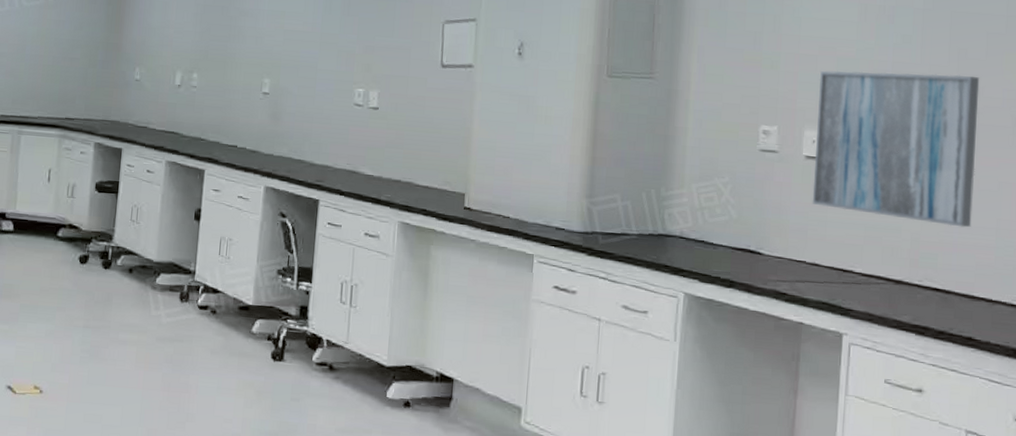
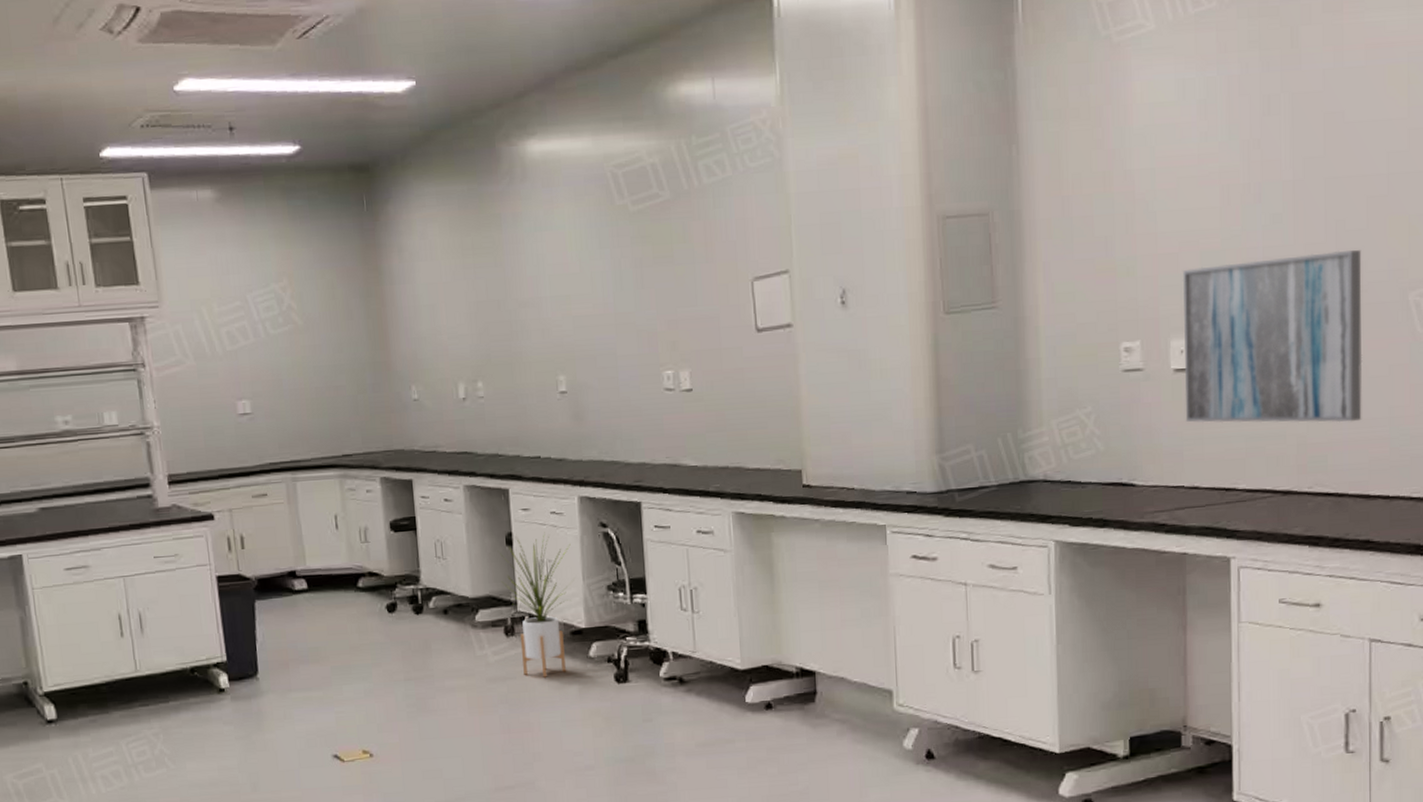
house plant: none [184,213,251,345] -> present [500,532,571,677]

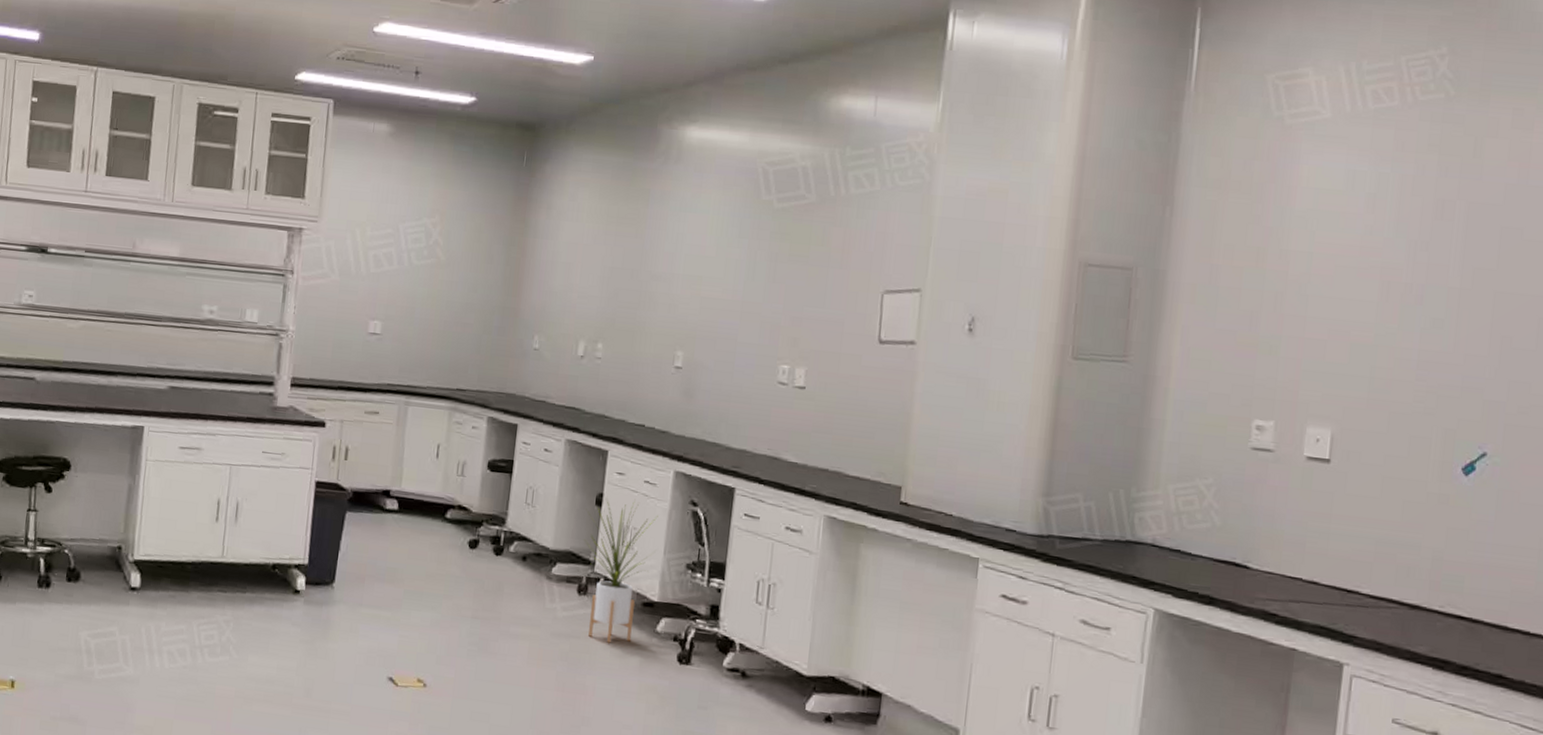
wall art: present [1182,249,1363,423] -> none [1312,358,1527,547]

